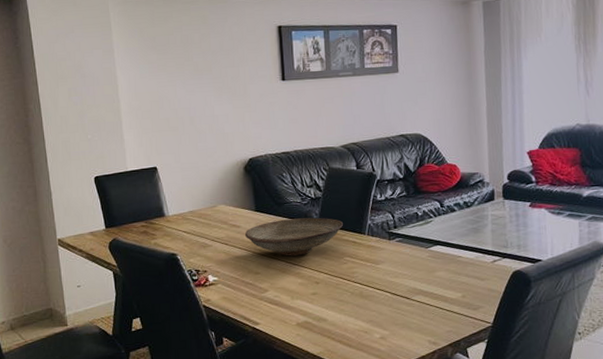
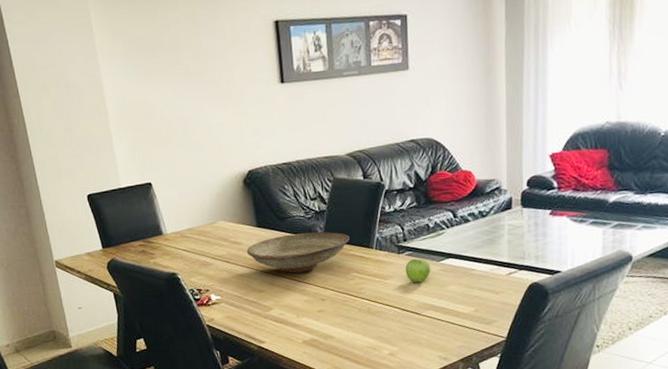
fruit: none [395,245,420,269] -> present [405,258,431,283]

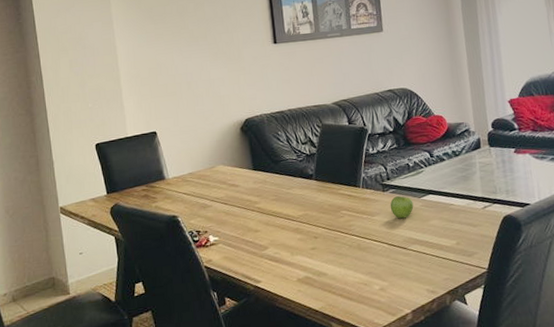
decorative bowl: present [247,232,349,273] -> none [244,173,338,213]

